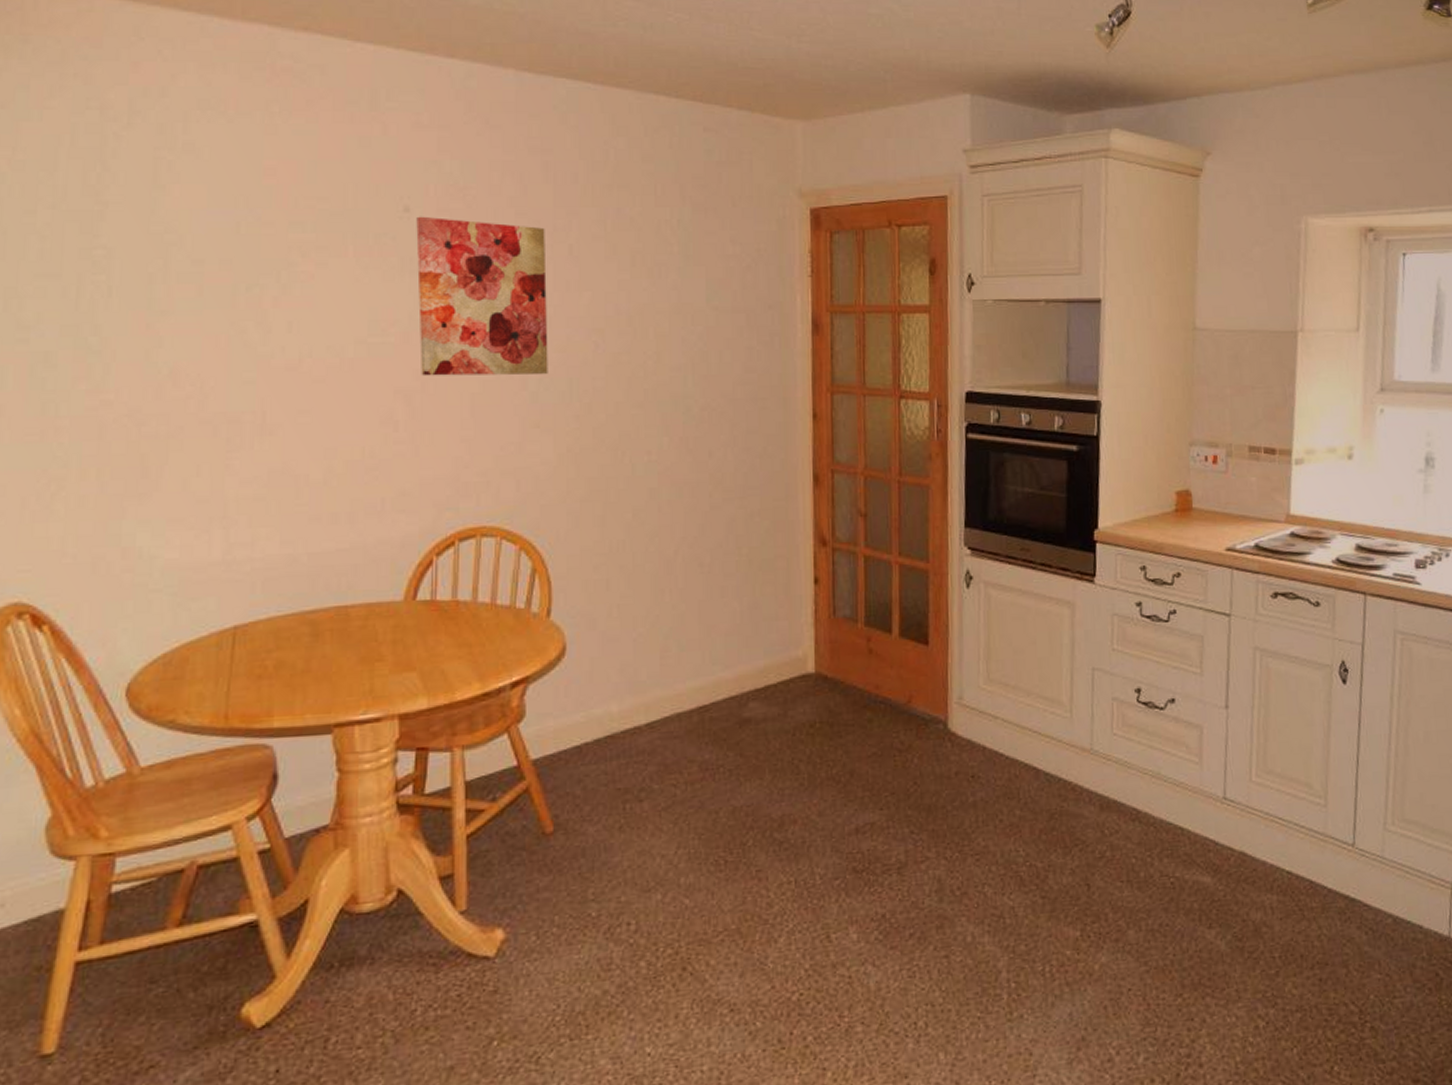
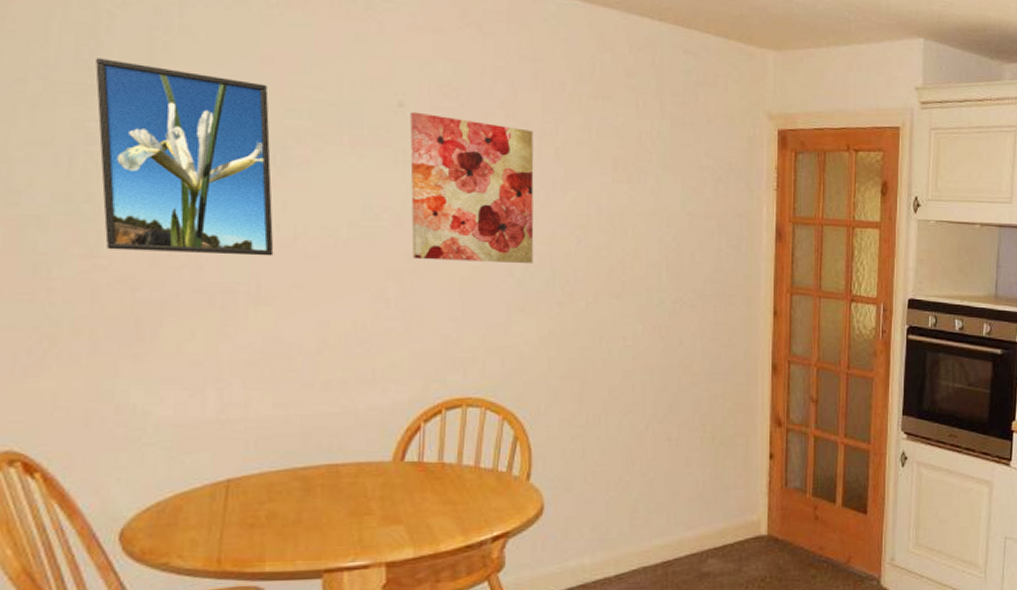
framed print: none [102,183,279,383] -> present [95,58,274,256]

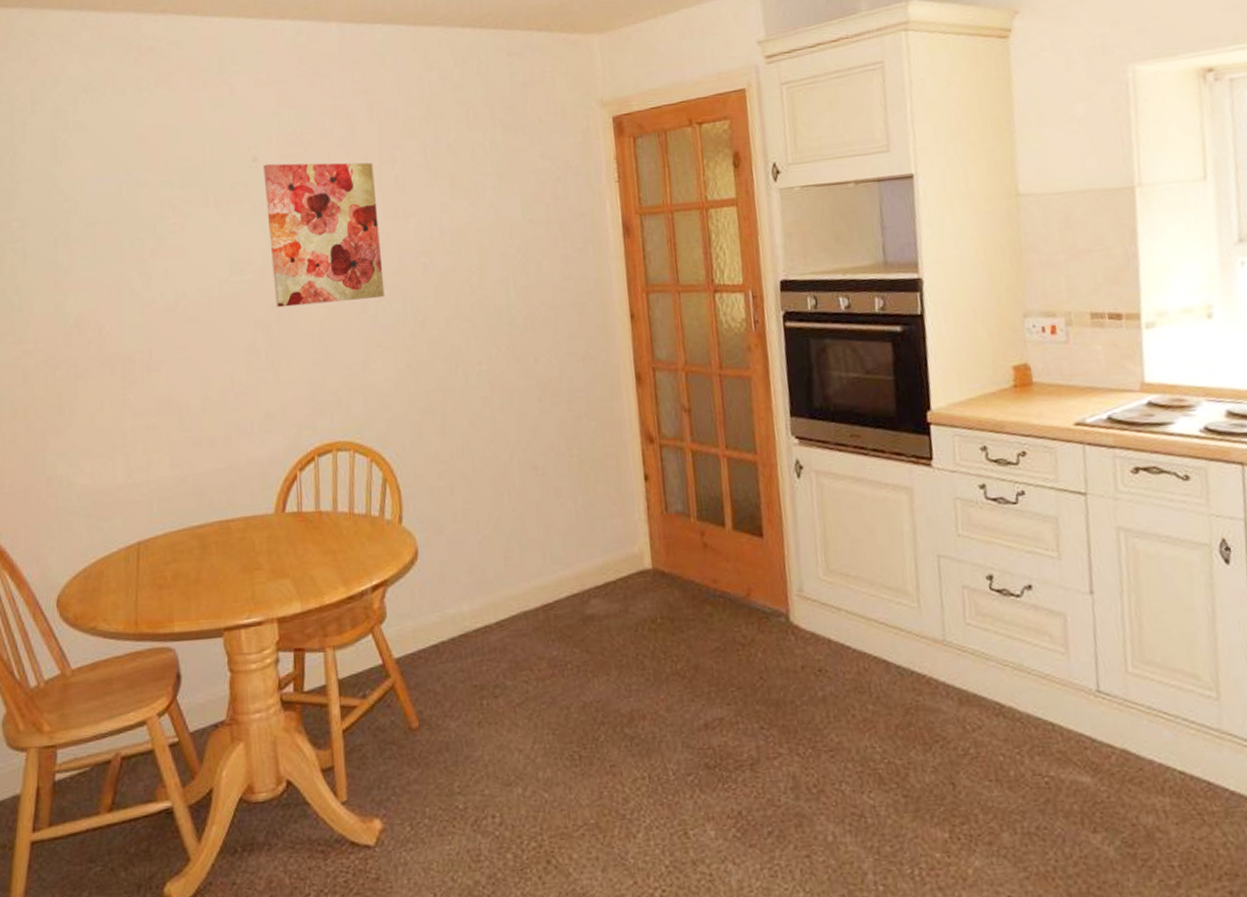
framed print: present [95,58,274,256] -> none [15,162,160,335]

